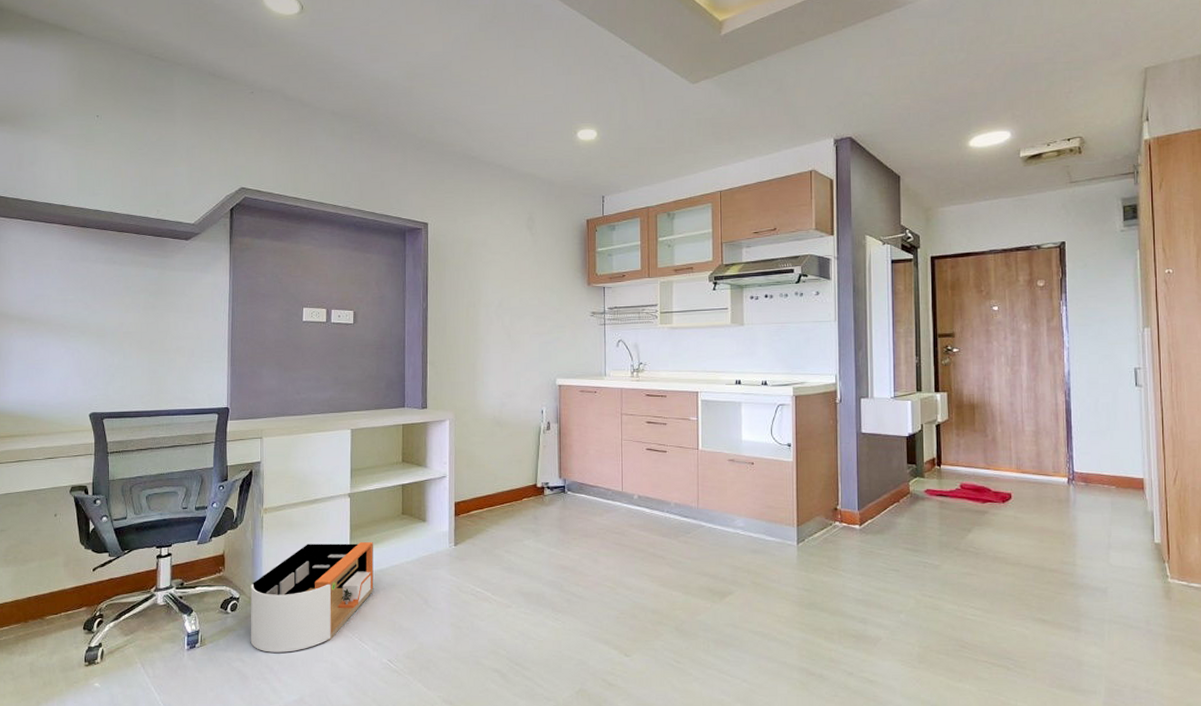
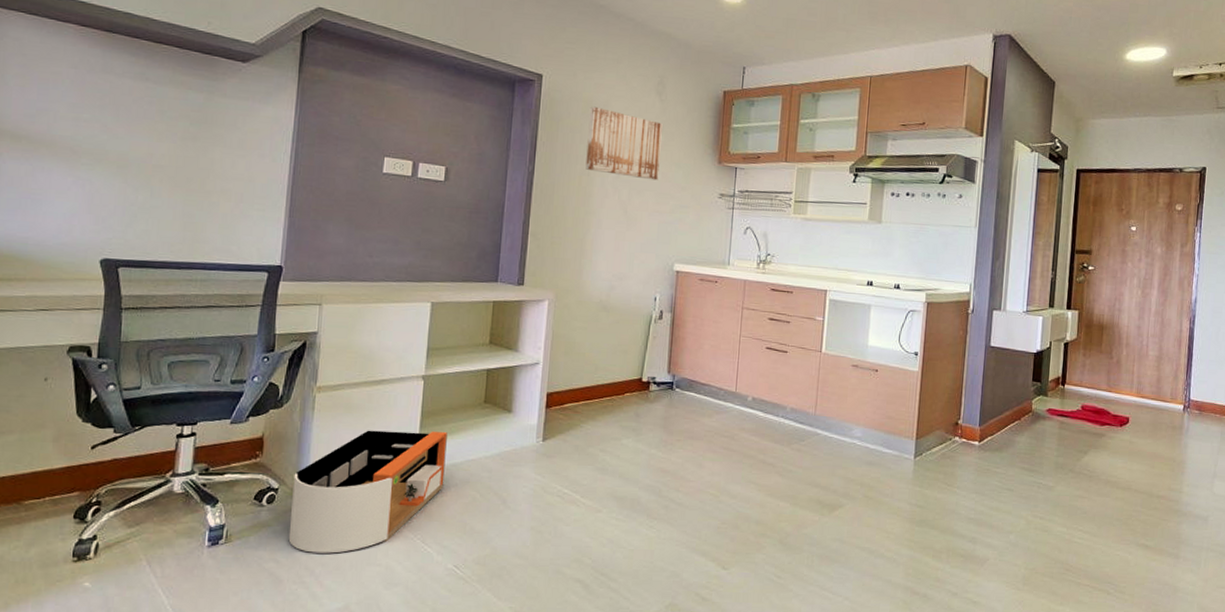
wall art: none [470,245,536,306] -> present [585,106,663,181]

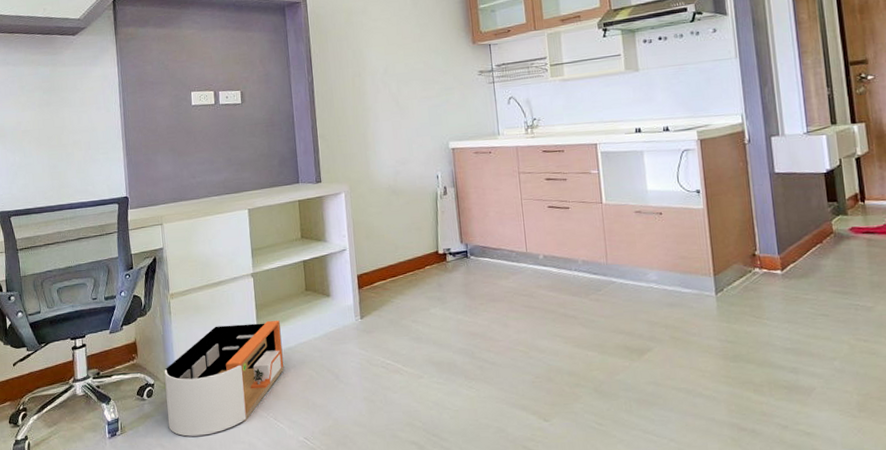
wall art: present [585,106,663,181] -> none [351,14,421,72]

